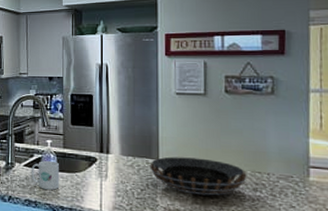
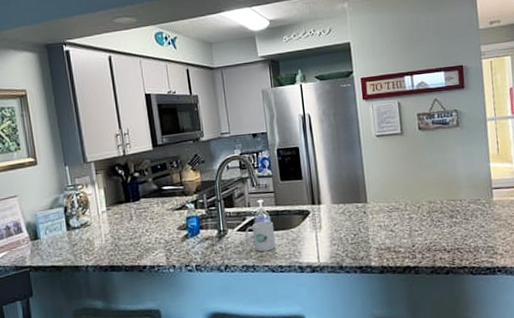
decorative bowl: present [150,156,247,196] -> none [359,195,444,231]

